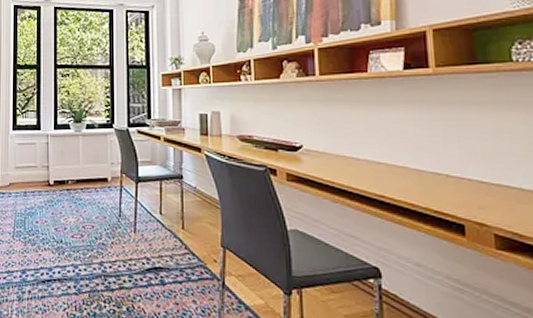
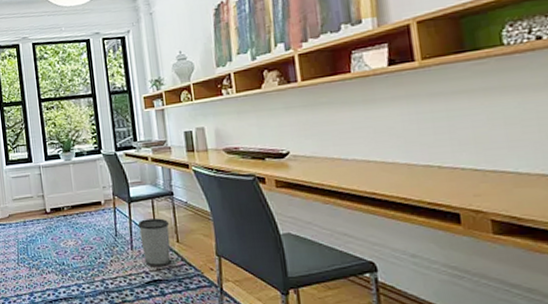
wastebasket: none [143,201,176,254] -> present [137,218,171,267]

